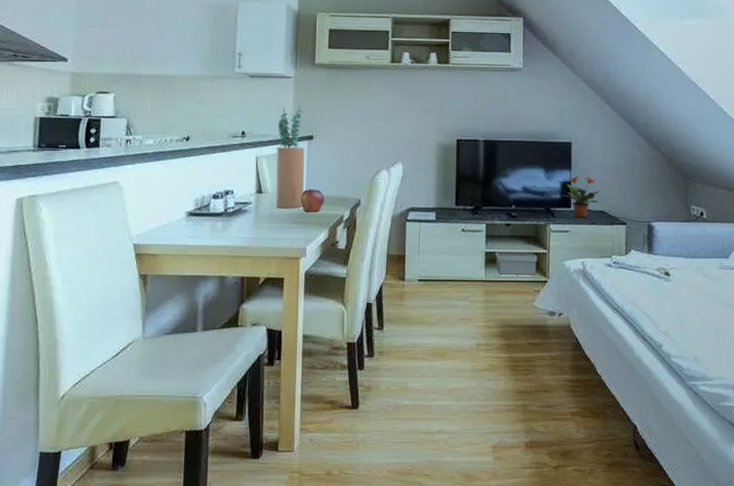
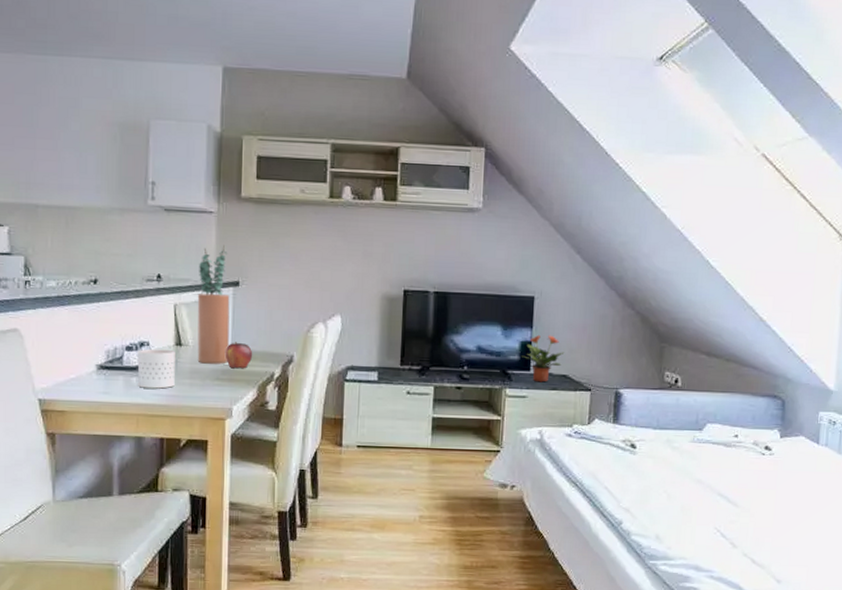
mug: none [222,196,257,232] -> present [137,348,176,389]
decorative box: present [495,251,538,275] -> none [443,416,491,444]

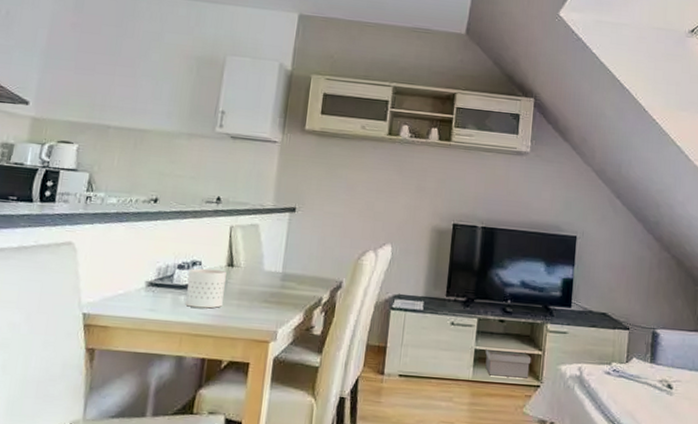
vase: present [197,245,230,365] -> none [247,173,287,287]
fruit: present [225,342,253,369] -> none [275,265,303,293]
decorative box: none [443,416,491,444] -> present [485,348,532,379]
potted plant: present [522,334,565,382] -> none [563,272,604,319]

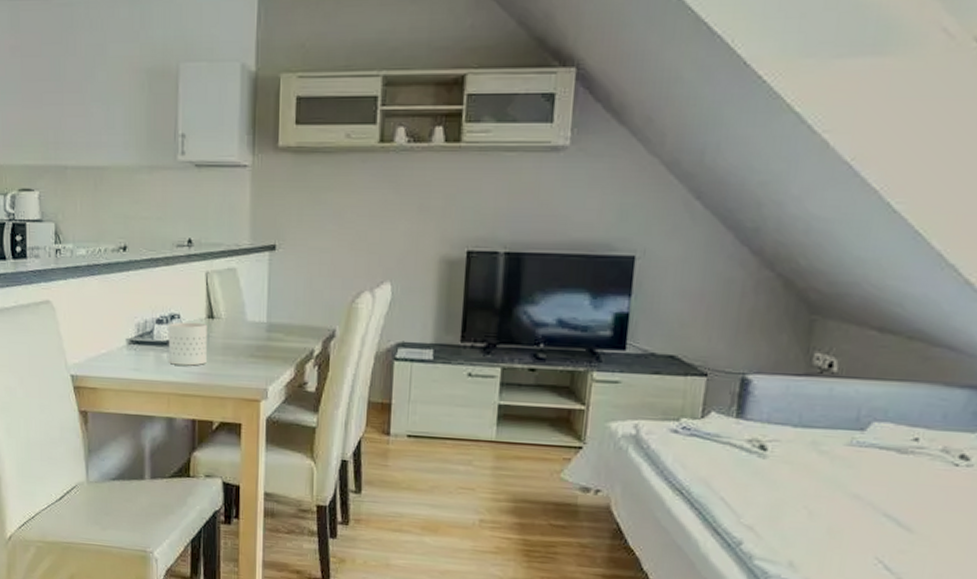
decorative box: present [485,348,532,379] -> none [512,403,572,438]

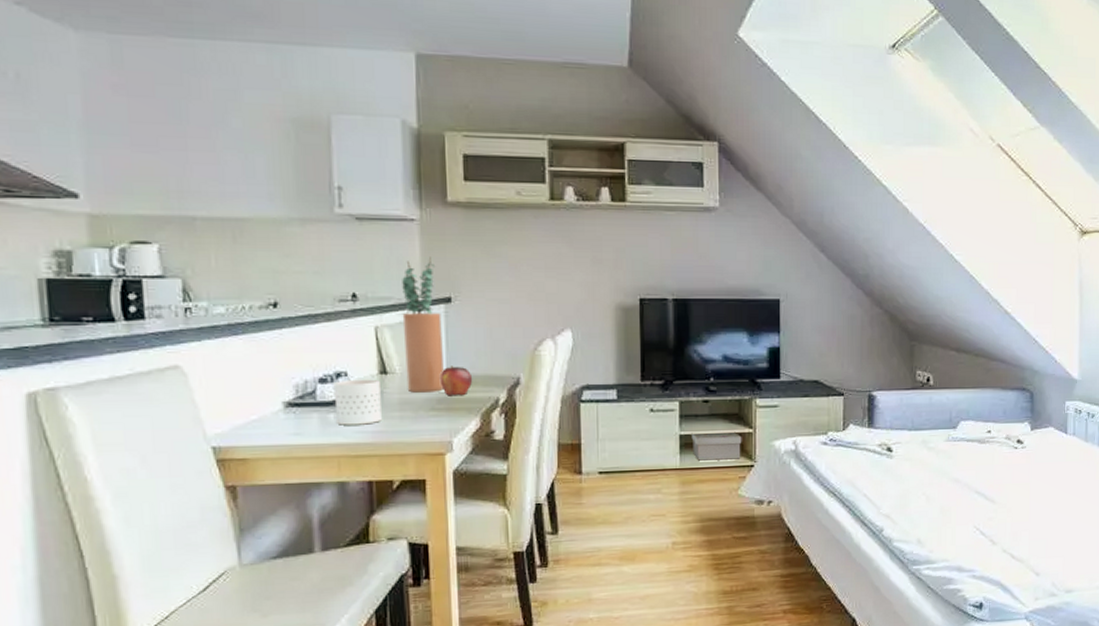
vase: none [230,203,265,340] -> present [402,257,444,394]
fruit: none [259,314,291,345] -> present [439,366,473,396]
decorative box: none [512,403,572,438] -> present [691,431,742,461]

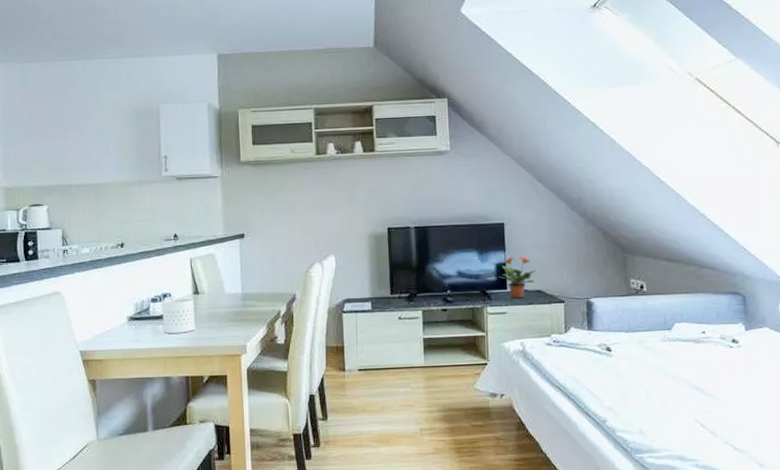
vase: present [402,257,444,394] -> none [209,204,240,309]
fruit: present [439,366,473,396] -> none [236,286,261,310]
decorative box: present [691,431,742,461] -> none [433,335,476,360]
potted plant: none [771,339,815,390] -> present [498,255,537,299]

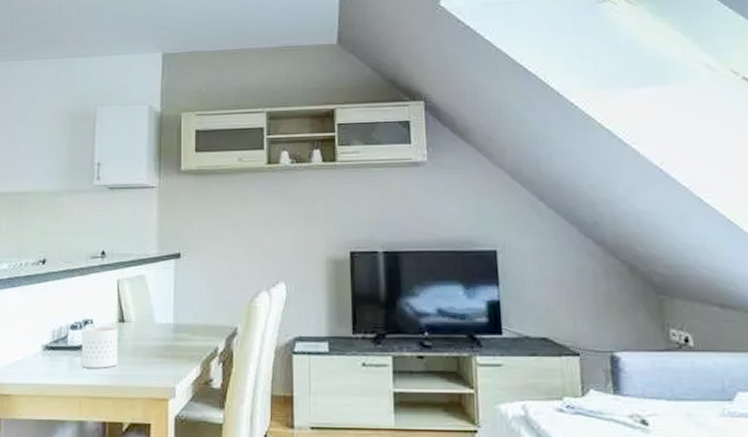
potted plant: present [498,255,537,299] -> none [490,292,541,348]

